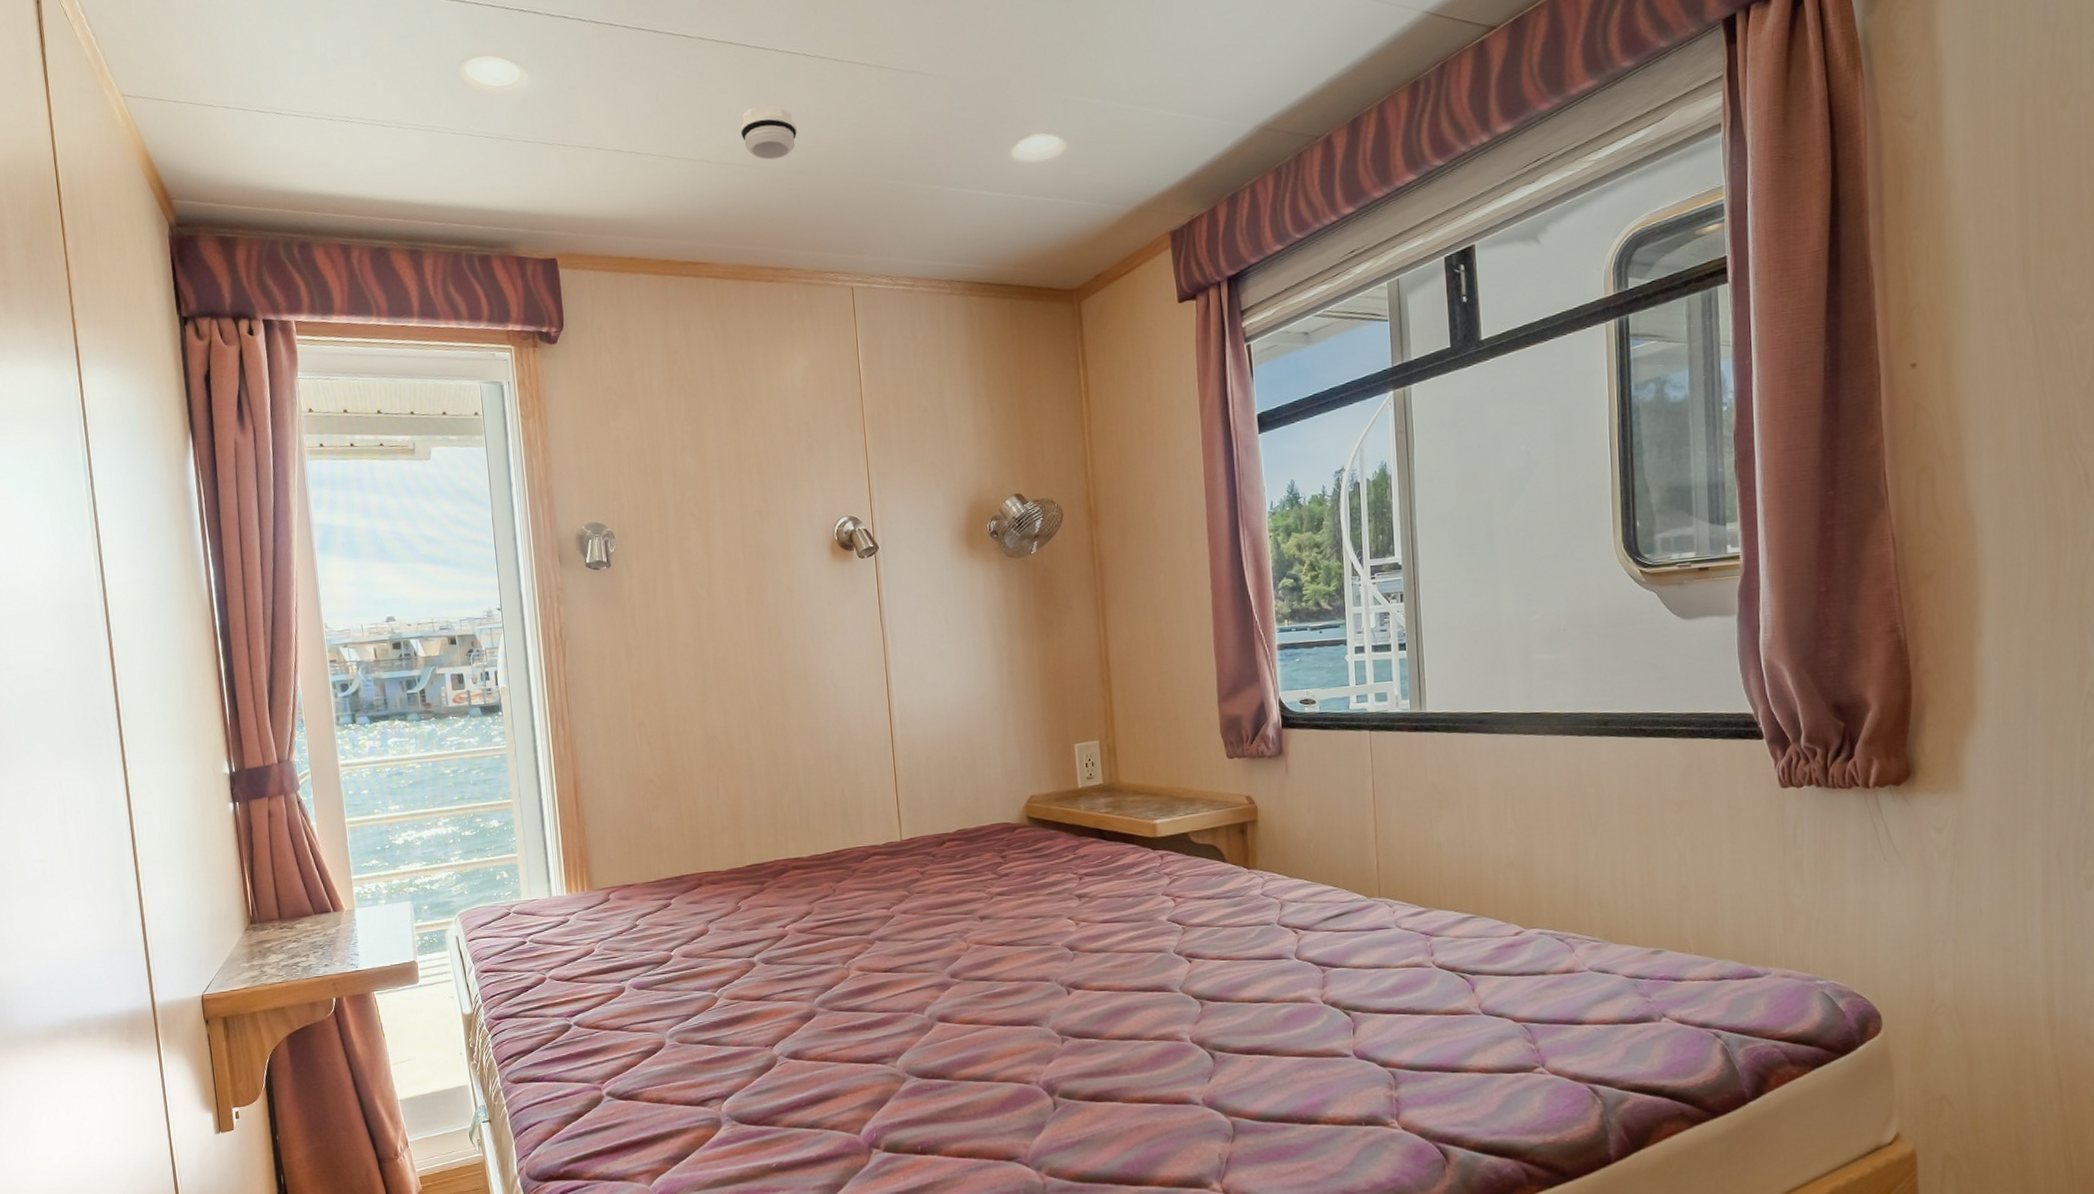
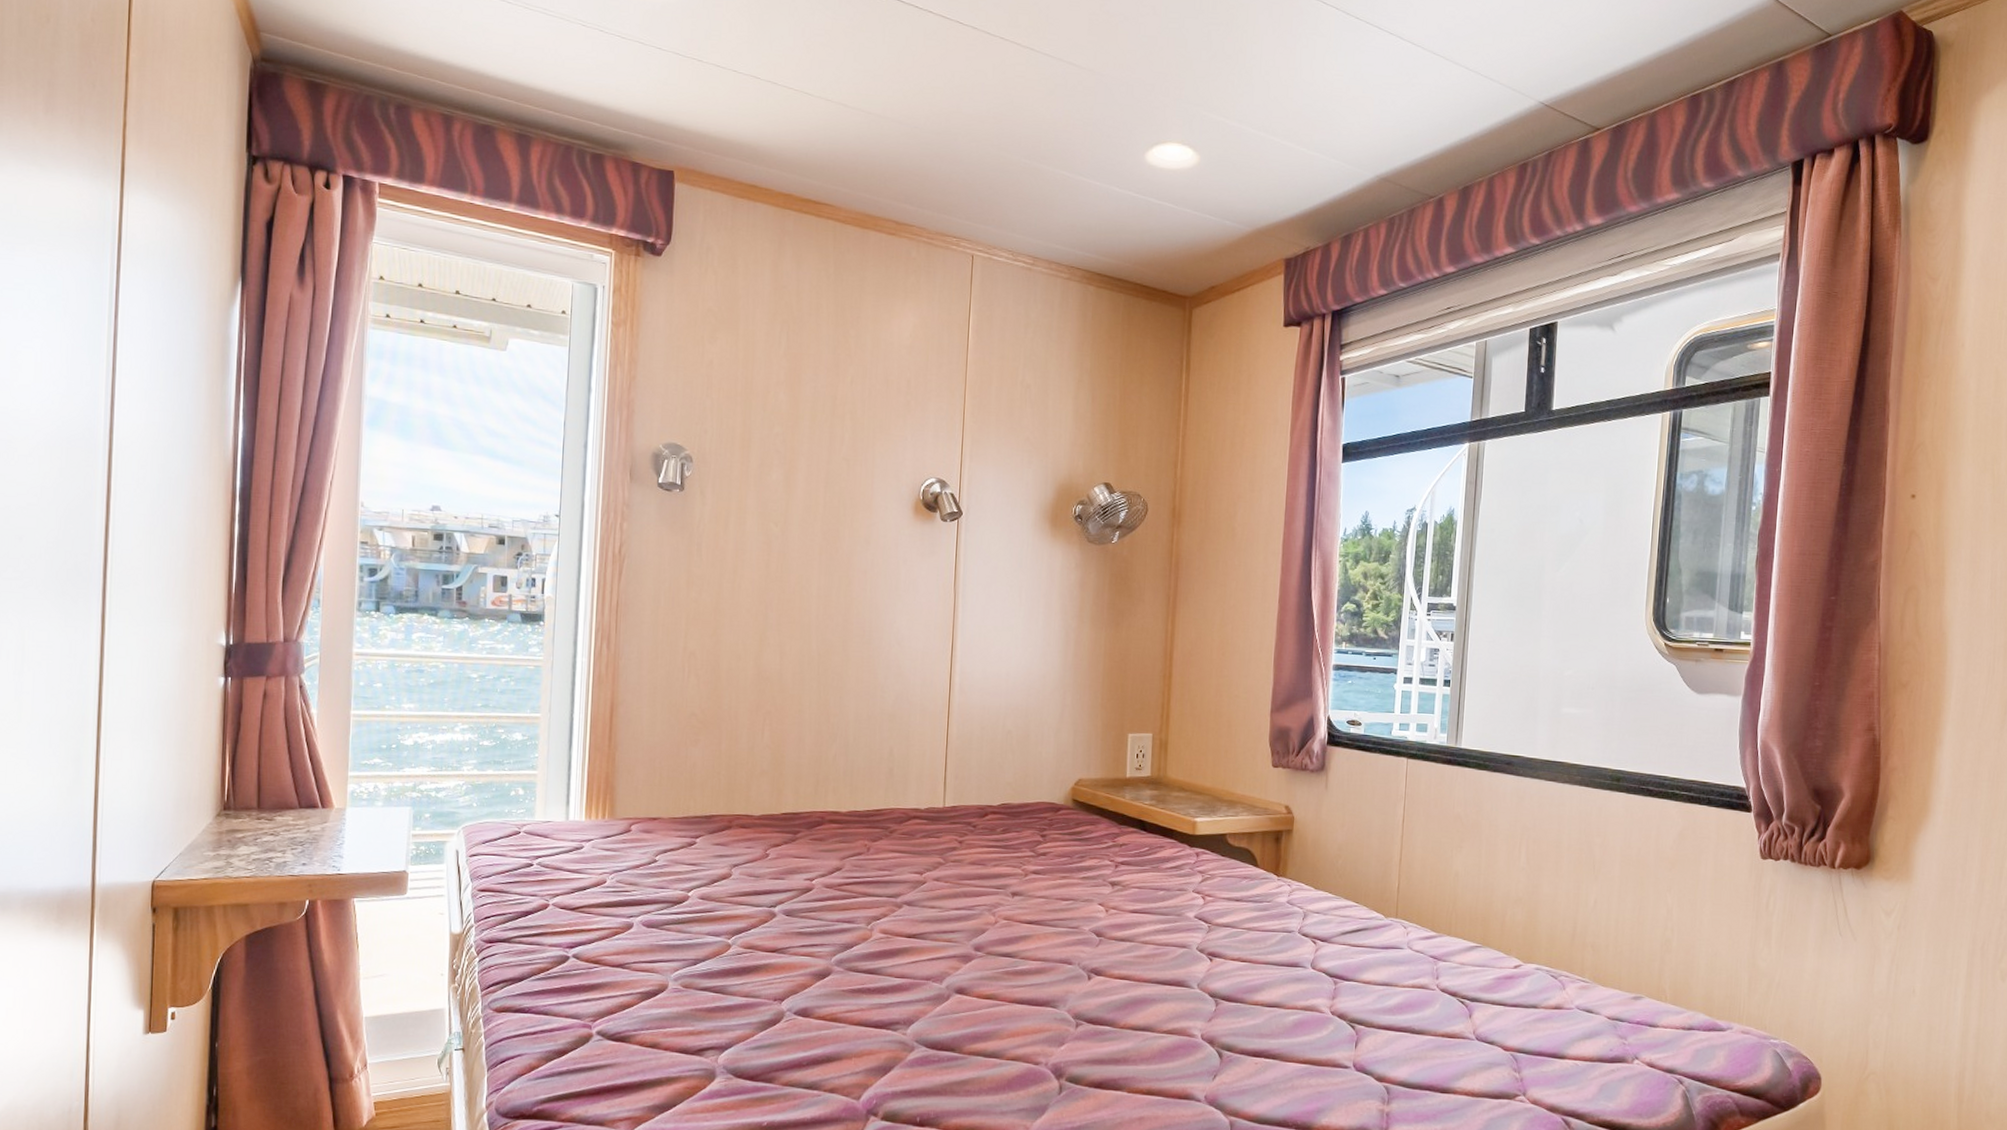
smoke detector: present [740,104,797,160] -> none [883,61,940,117]

